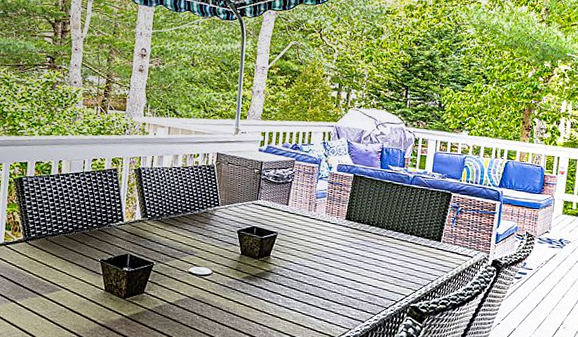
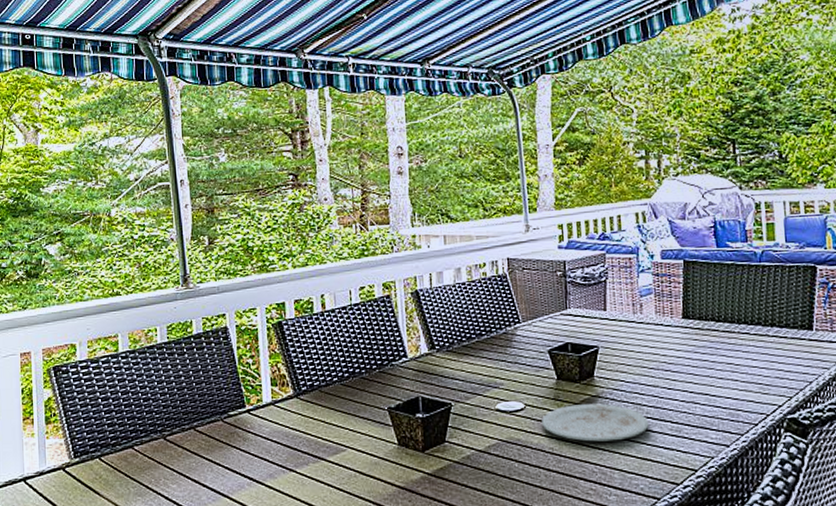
plate: none [223,275,307,308] -> present [542,403,649,442]

